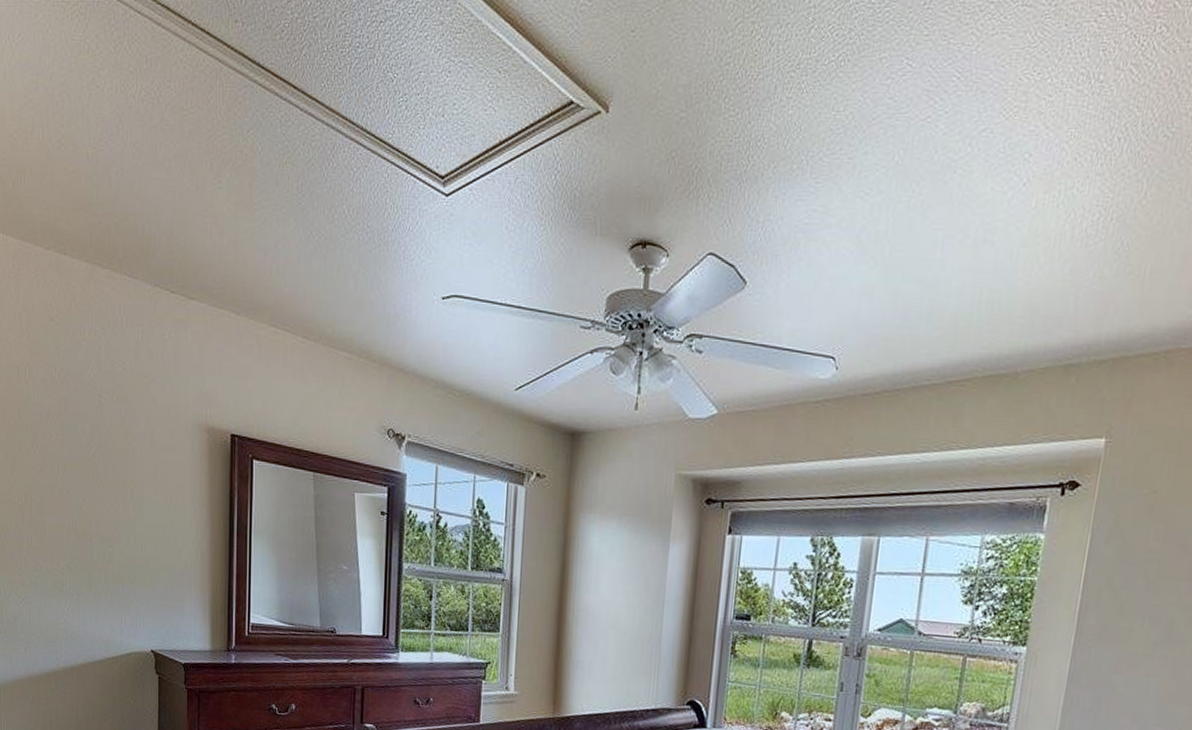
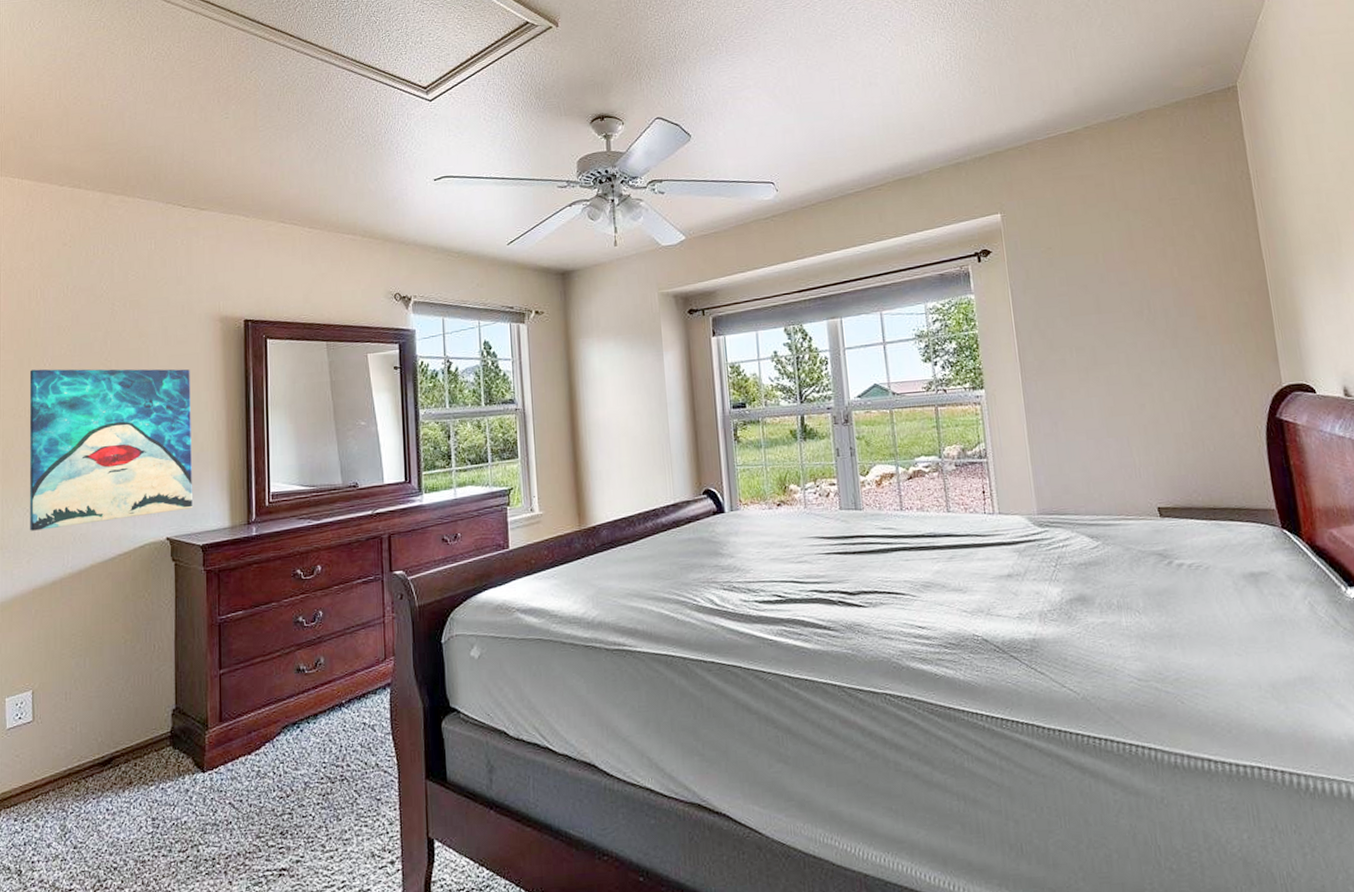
wall art: none [21,455,176,626] -> present [29,369,192,531]

